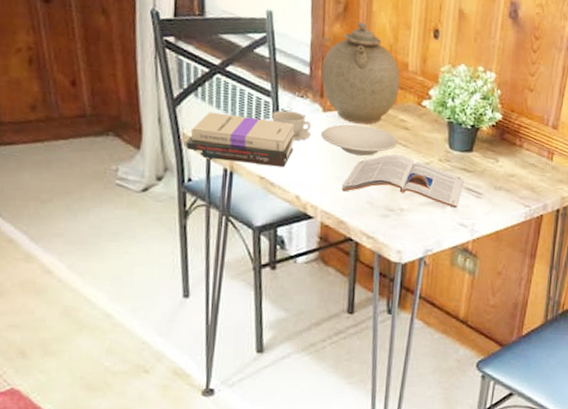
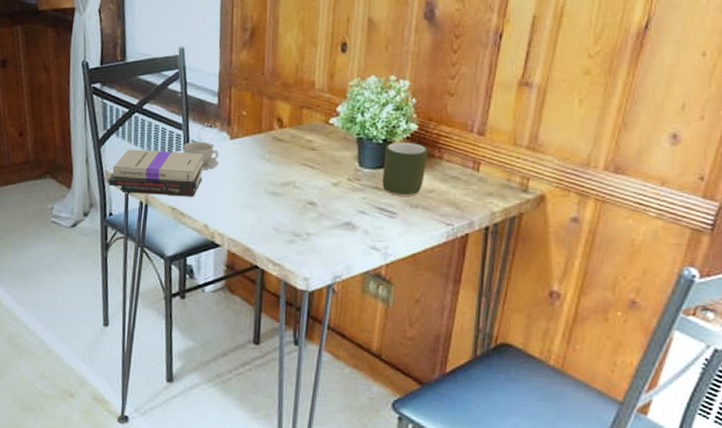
teapot: present [321,22,400,124] -> none [228,46,307,148]
saucer: present [321,124,398,156] -> none [228,149,305,180]
magazine: present [342,154,464,208] -> none [248,177,375,230]
mug: none [470,128,512,179] -> present [382,141,429,196]

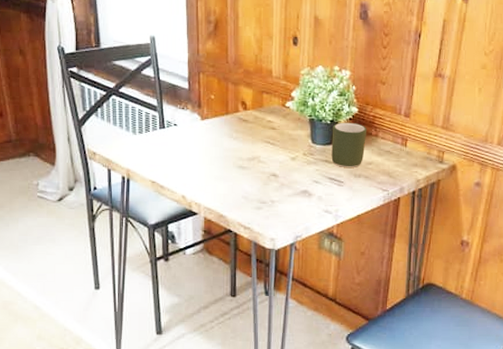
books: present [108,149,204,197] -> none [91,129,179,172]
teacup: present [183,141,219,170] -> none [159,122,192,148]

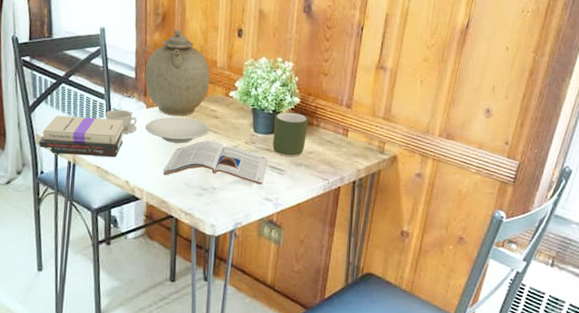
books: none [91,129,179,172] -> present [39,115,124,158]
teacup: none [159,122,192,148] -> present [105,109,137,134]
teapot: none [198,38,265,128] -> present [144,29,210,116]
saucer: none [201,129,267,156] -> present [145,117,210,143]
magazine: none [221,153,326,197] -> present [164,140,268,185]

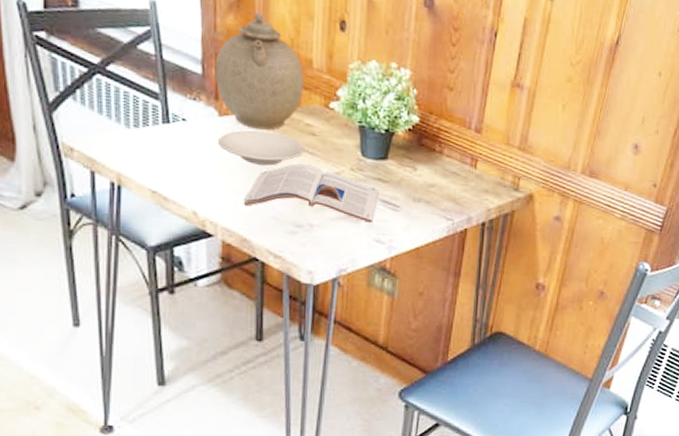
books: present [39,115,124,158] -> none [67,118,189,180]
teacup: present [105,109,137,134] -> none [162,115,206,149]
mug: present [273,112,309,156] -> none [385,132,430,190]

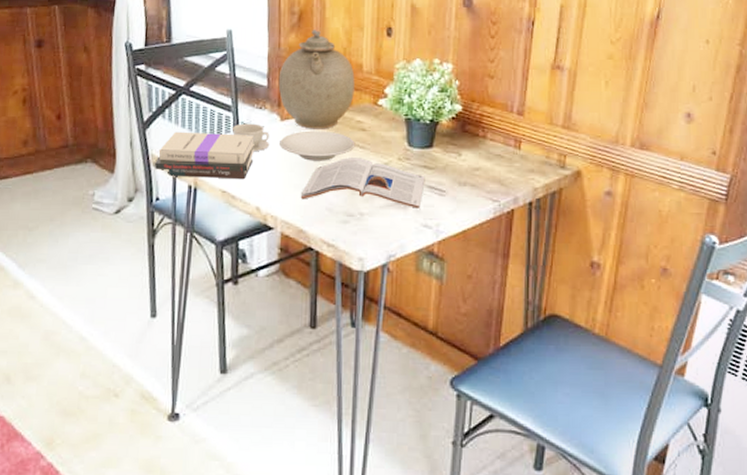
books: none [67,118,189,180] -> present [155,131,255,180]
teacup: none [162,115,206,149] -> present [233,123,269,152]

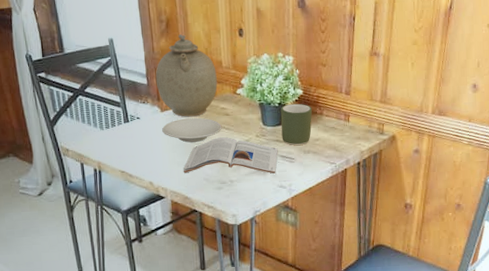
books: present [155,131,255,180] -> none [65,125,143,163]
teacup: present [233,123,269,152] -> none [123,115,154,139]
mug: none [431,122,474,174] -> present [280,103,313,145]

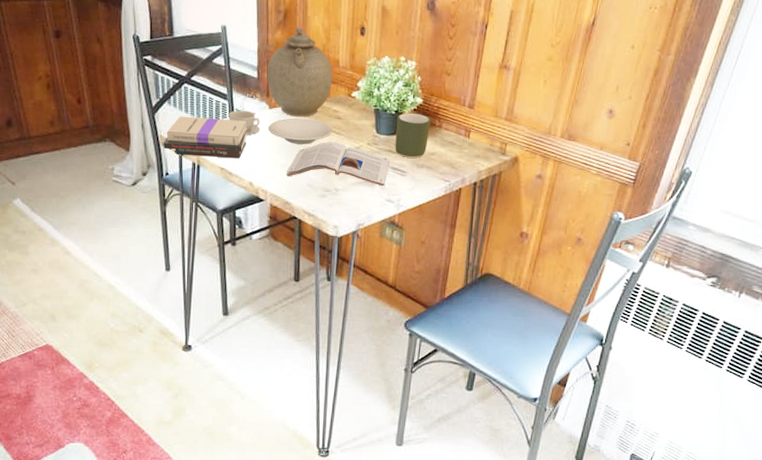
books: none [65,125,143,163] -> present [164,116,247,159]
teacup: none [123,115,154,139] -> present [229,110,260,135]

